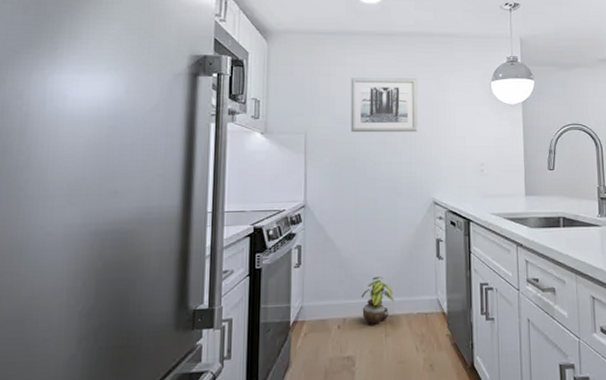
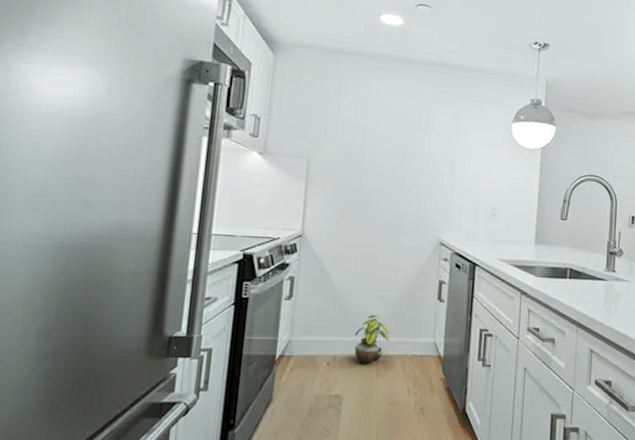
wall art: present [351,78,418,133] -> none [358,103,434,168]

